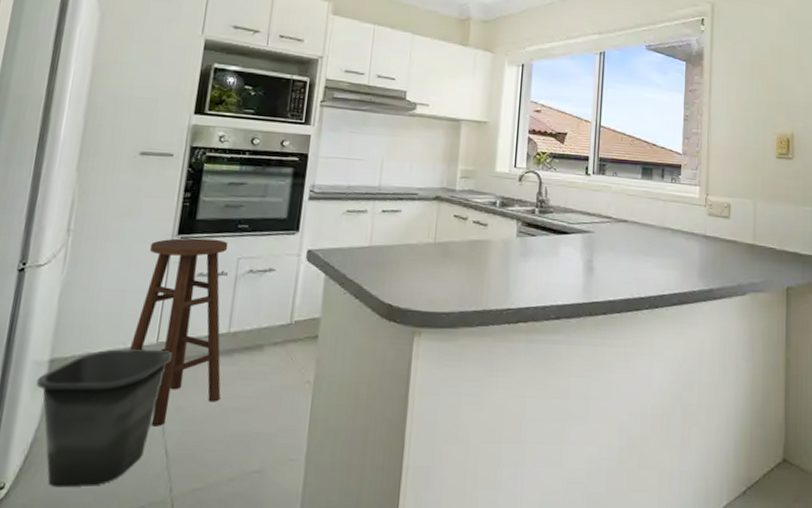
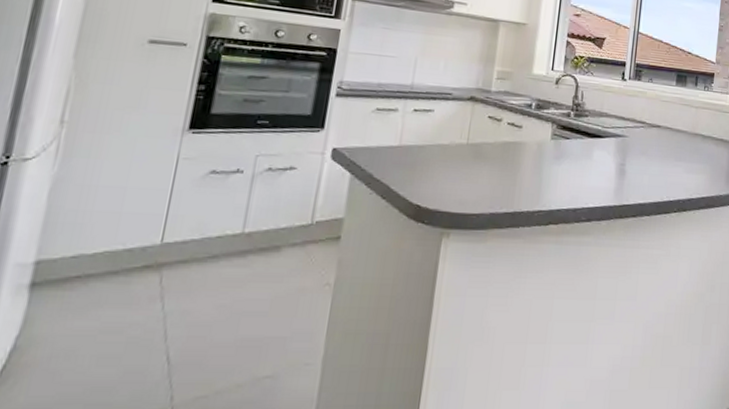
waste bin: present [37,349,173,488] -> none [19,250,179,399]
bar stool: present [129,238,229,427] -> none [129,133,246,332]

